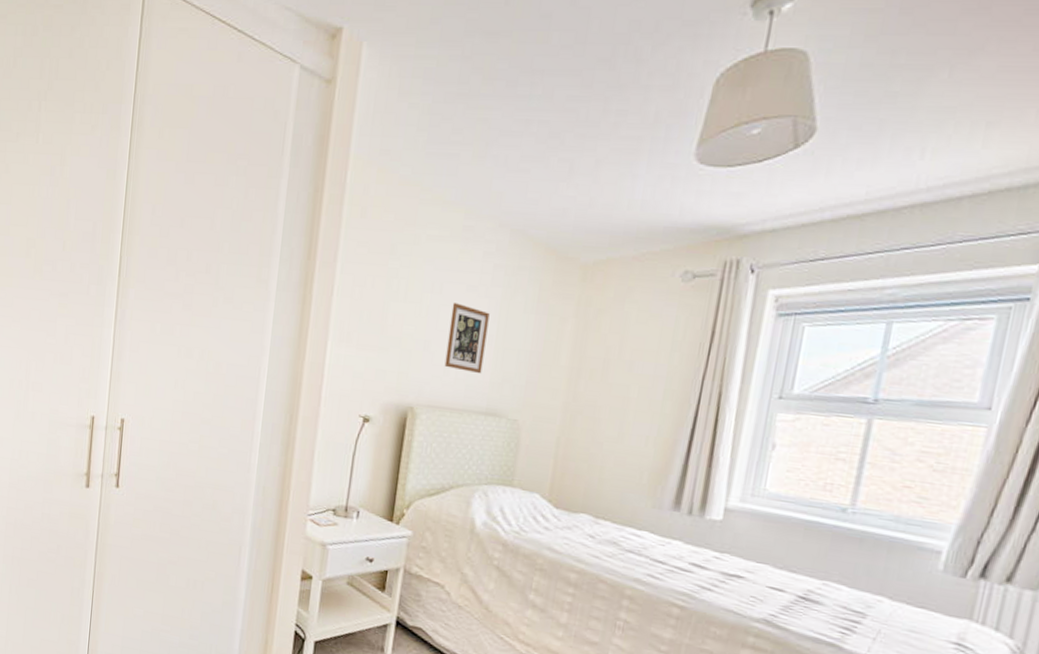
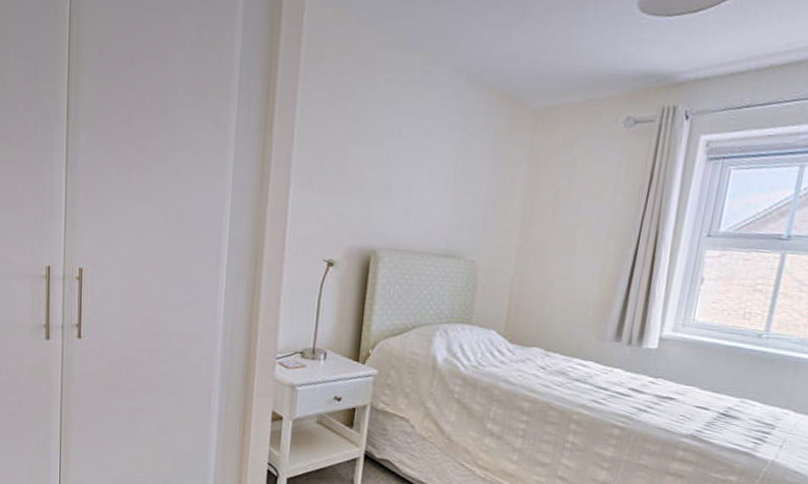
picture frame: present [444,303,490,374] -> none [405,147,447,218]

